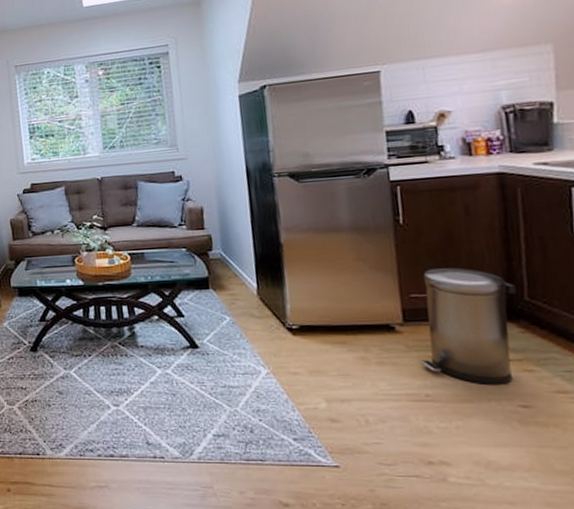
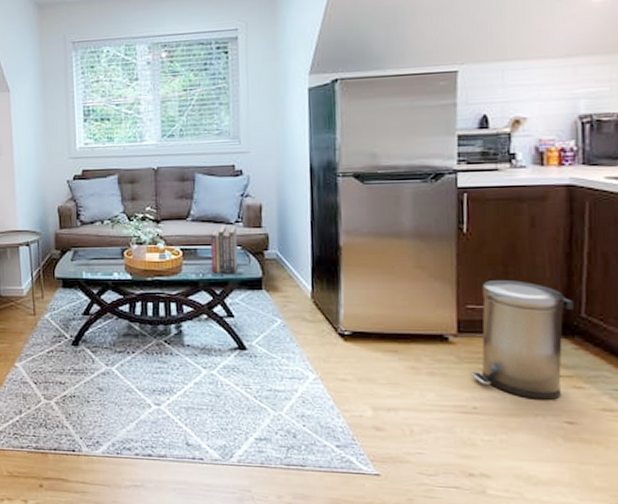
books: none [155,229,184,275] -> present [210,226,238,273]

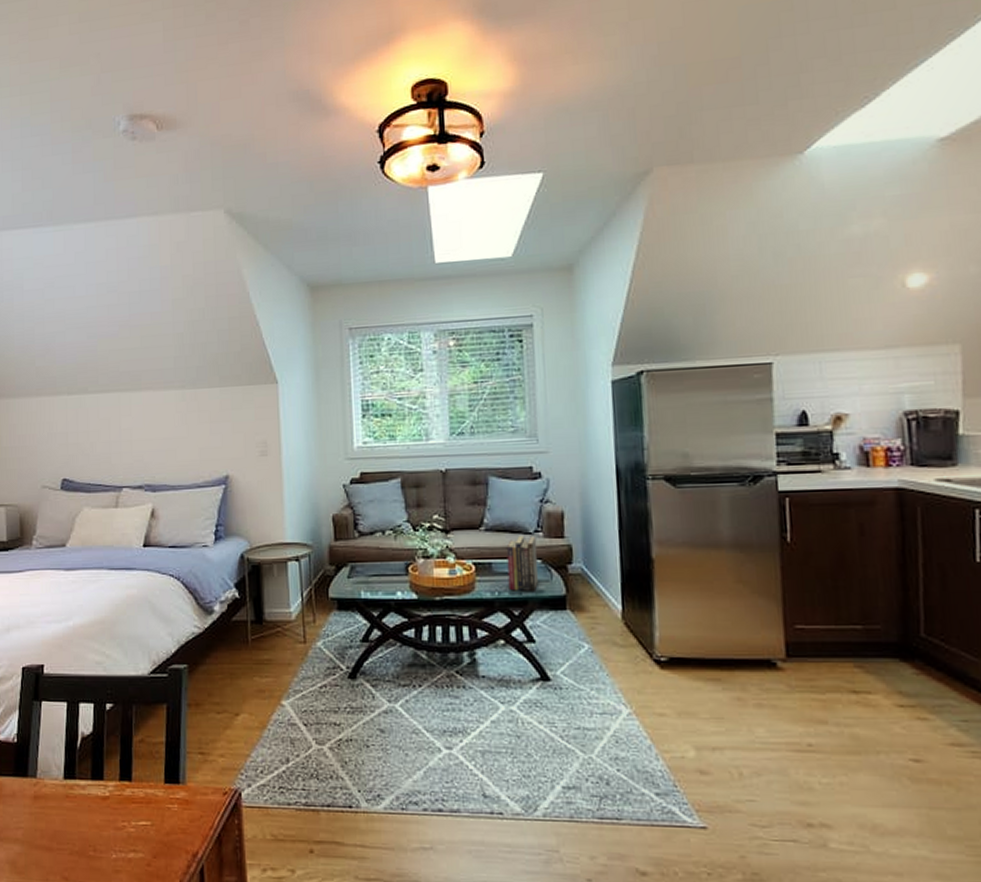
pedal bin: present [470,280,575,401] -> none [802,596,913,736]

